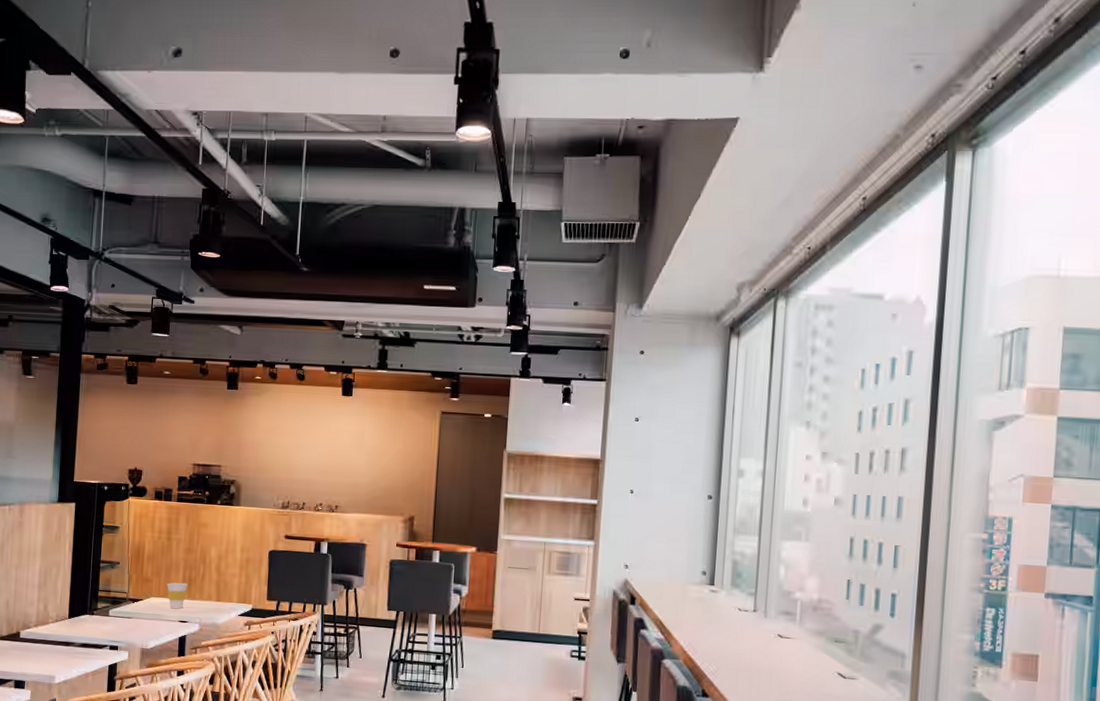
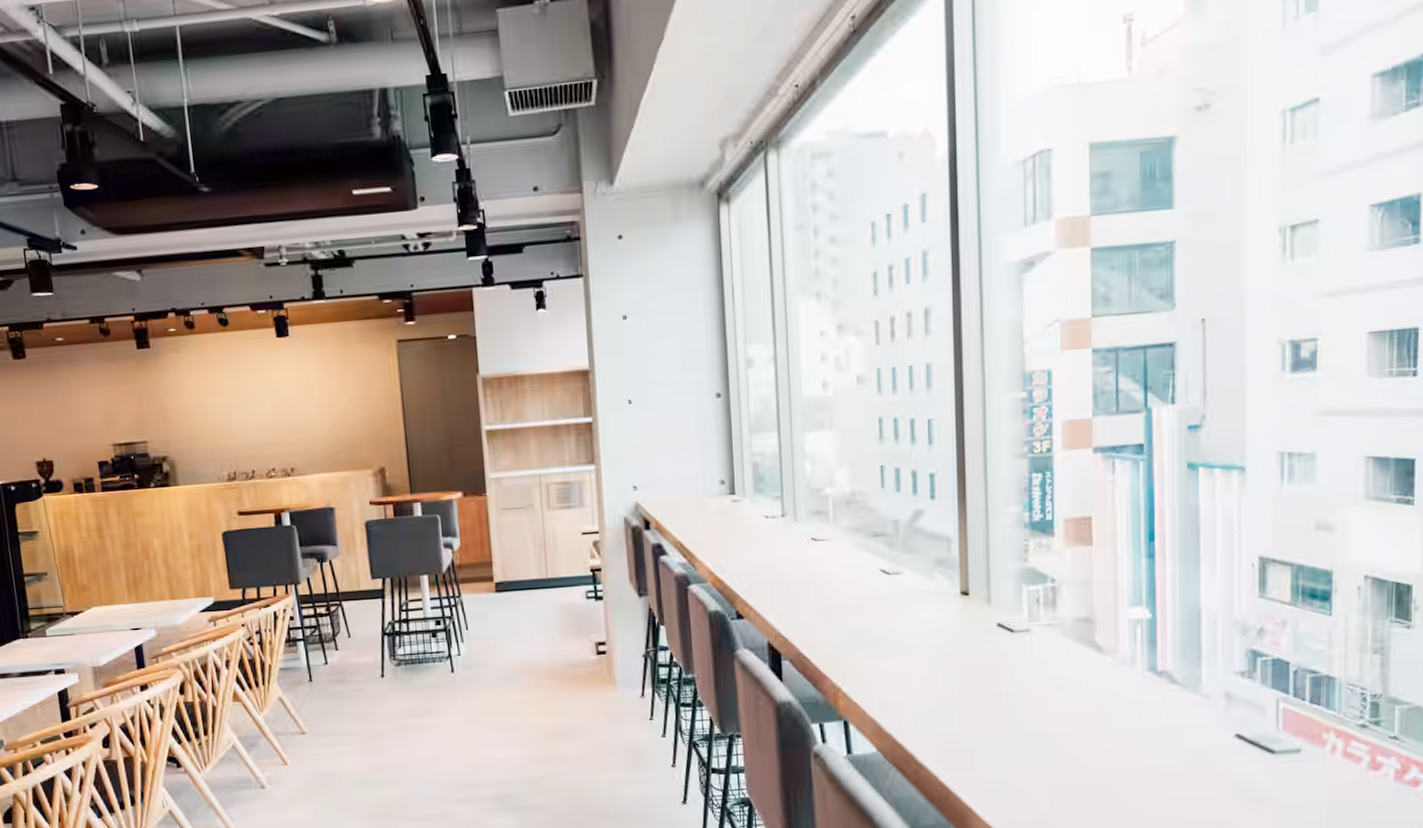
cup: present [167,582,188,610] -> none [108,584,134,617]

